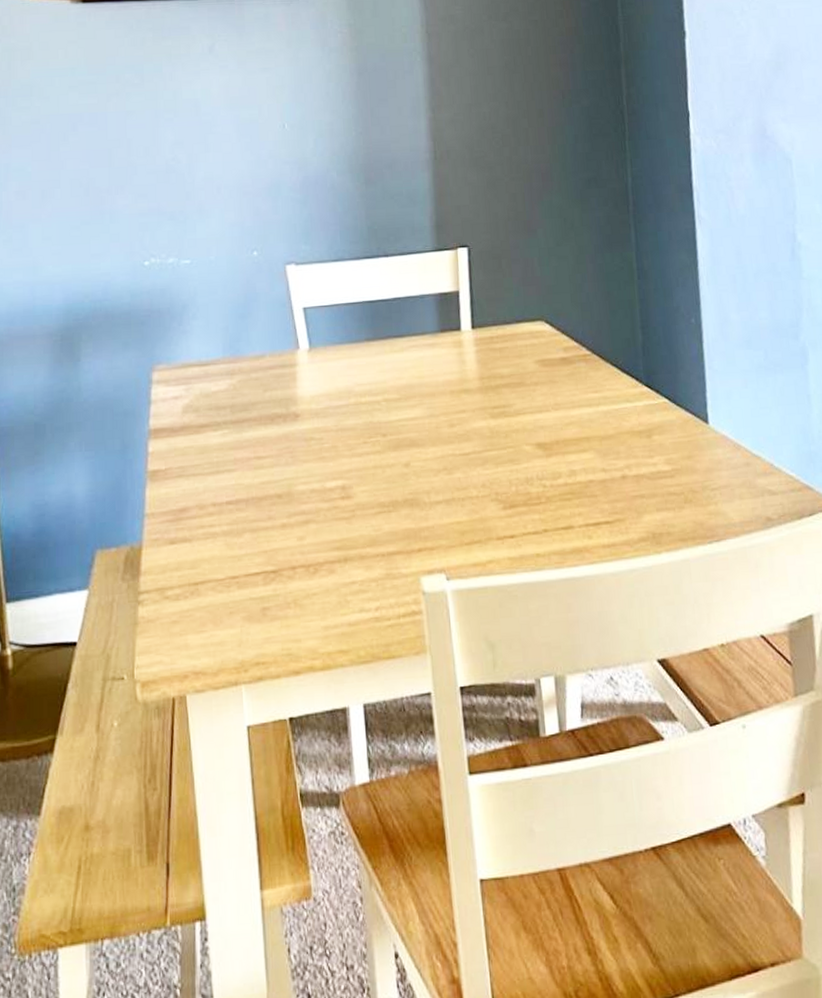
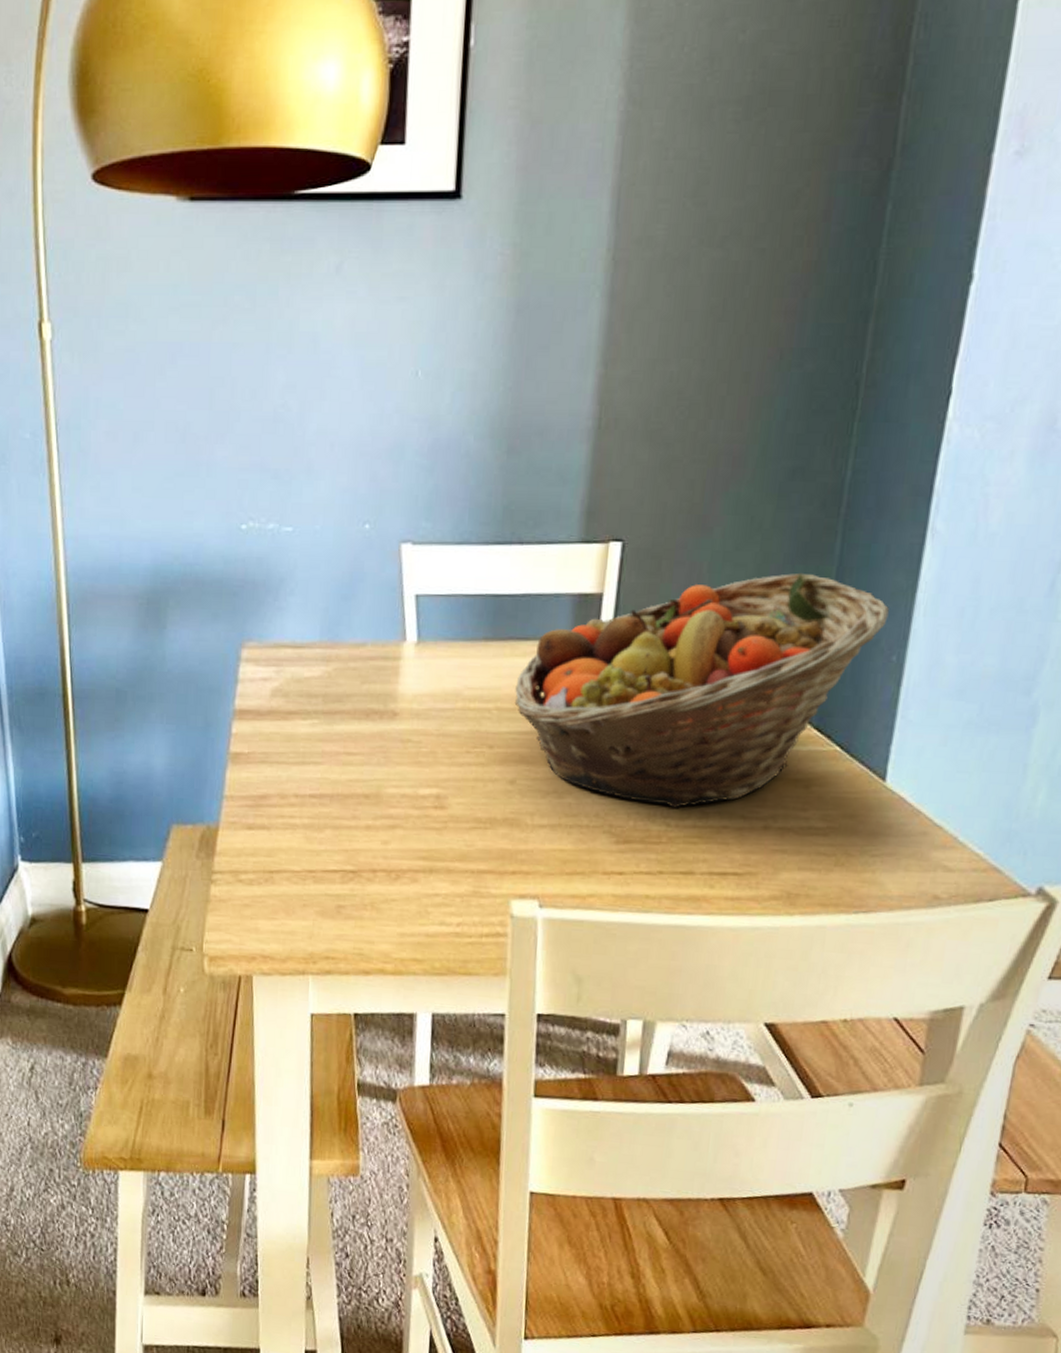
fruit basket: none [398,259,682,470] -> present [514,572,889,808]

